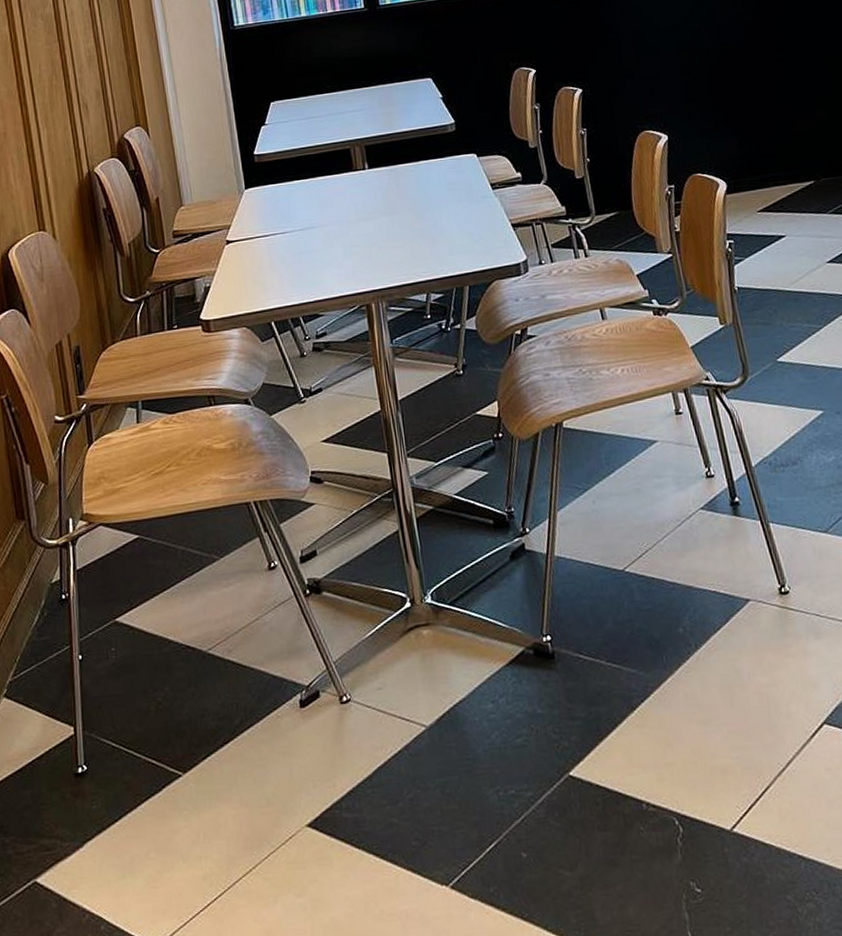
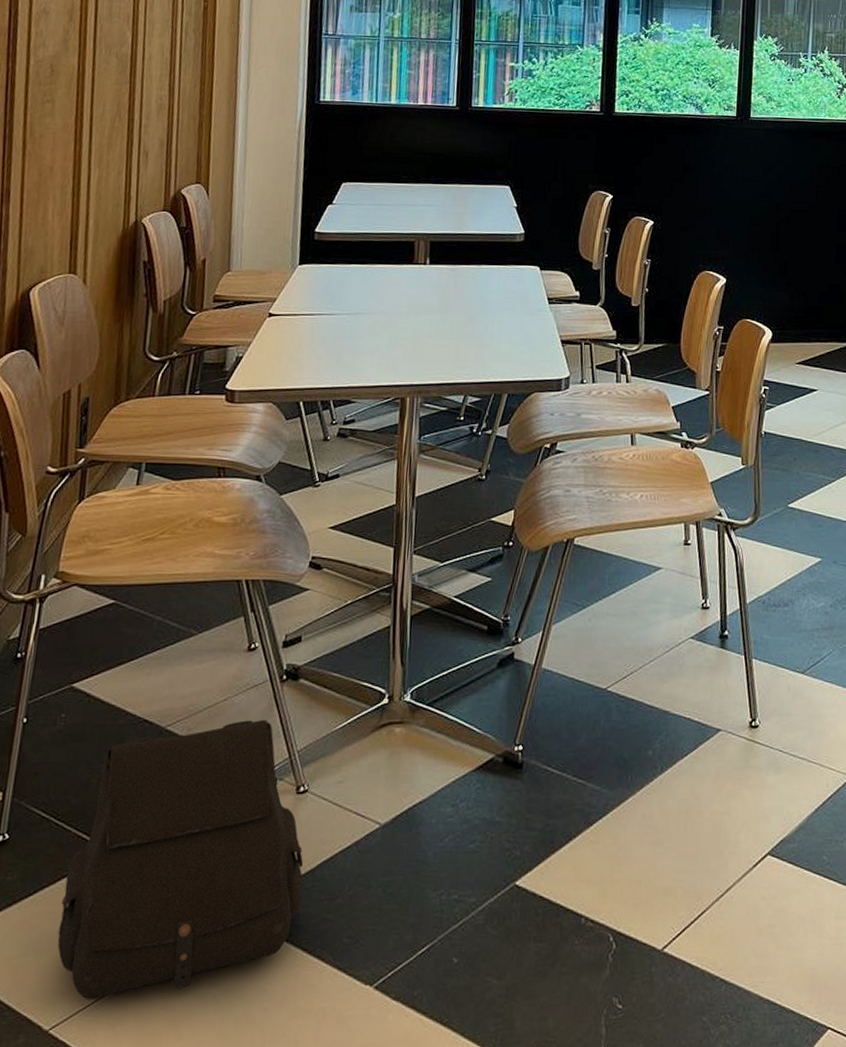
satchel: none [144,634,365,917] -> present [57,719,303,1001]

